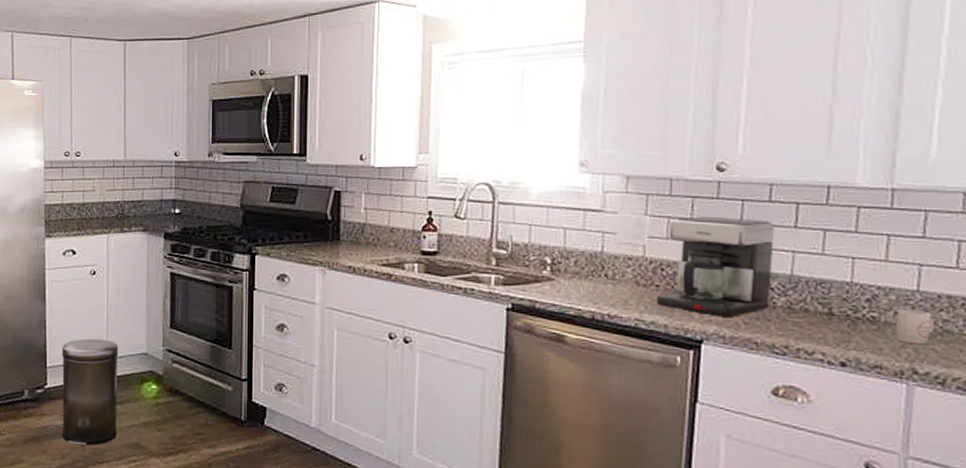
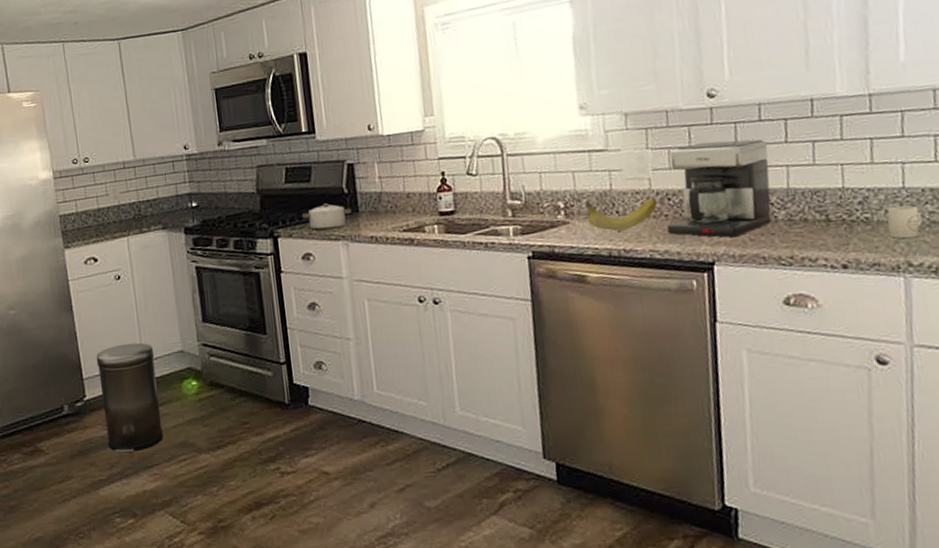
cooking pot: none [283,226,333,254] -> present [302,202,352,231]
fruit: none [573,262,650,295] -> present [585,198,658,232]

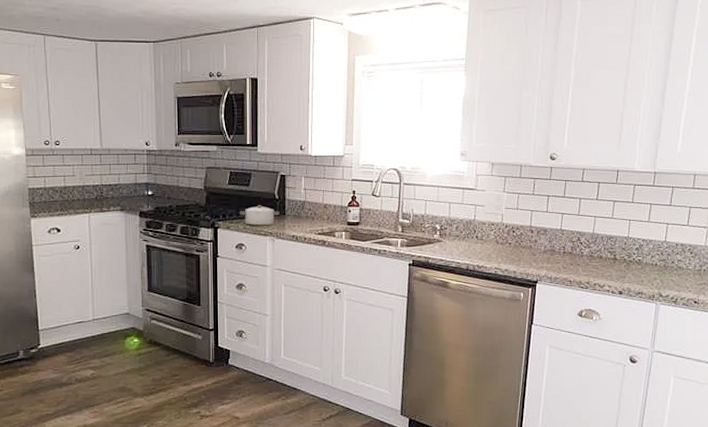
pedal bin: present [96,342,163,454] -> none [52,303,105,393]
fruit: present [585,198,658,232] -> none [455,227,505,251]
coffee maker: present [666,139,772,237] -> none [509,192,584,264]
mug: present [886,205,923,239] -> none [651,253,674,277]

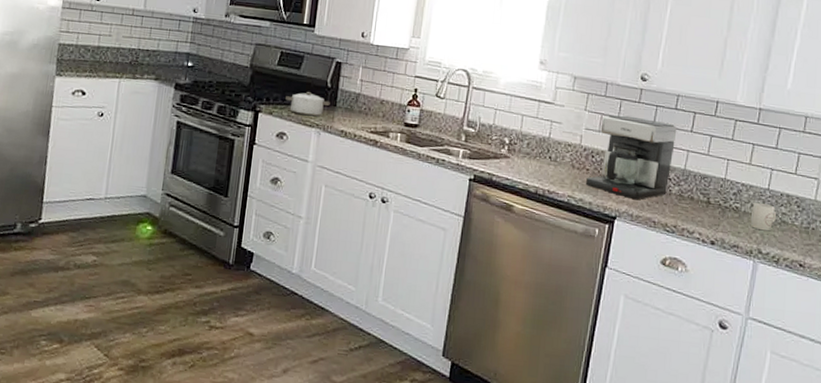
coffee maker: none [509,192,584,264] -> present [585,115,677,200]
mug: none [651,253,674,277] -> present [750,202,777,232]

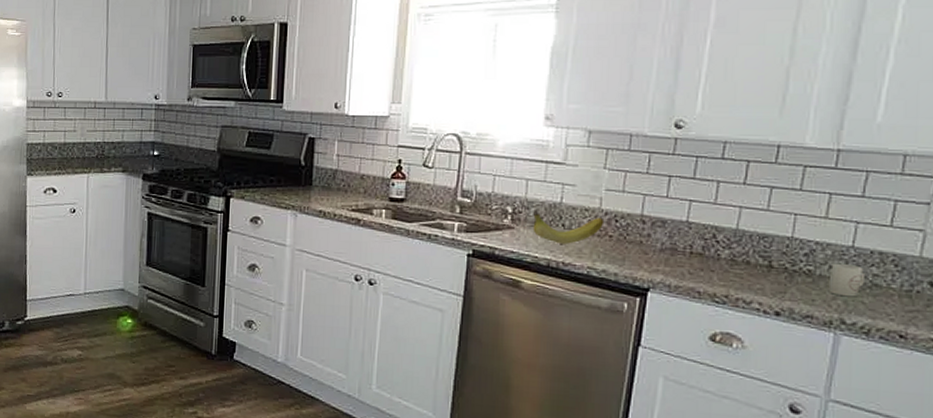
cooking pot: present [285,91,330,117] -> none [257,171,305,198]
fruit: none [525,144,583,175] -> present [533,211,605,244]
coffee maker: present [585,115,677,200] -> none [608,171,725,267]

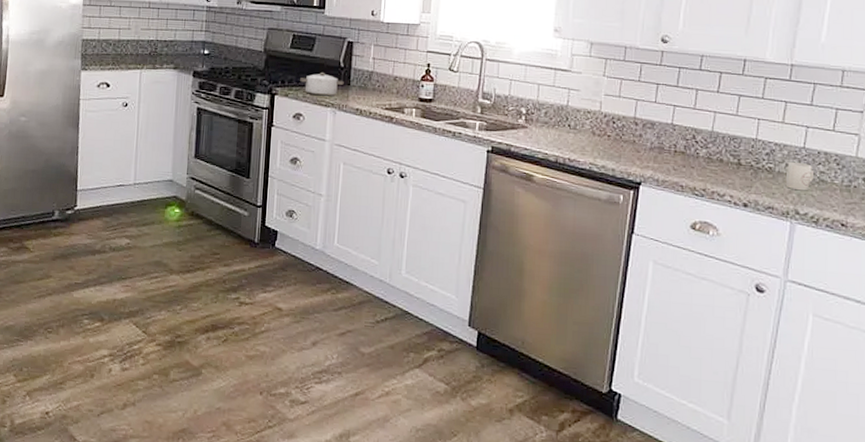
cooking pot: none [257,171,305,198] -> present [300,71,344,97]
fruit: present [533,211,605,244] -> none [543,113,604,143]

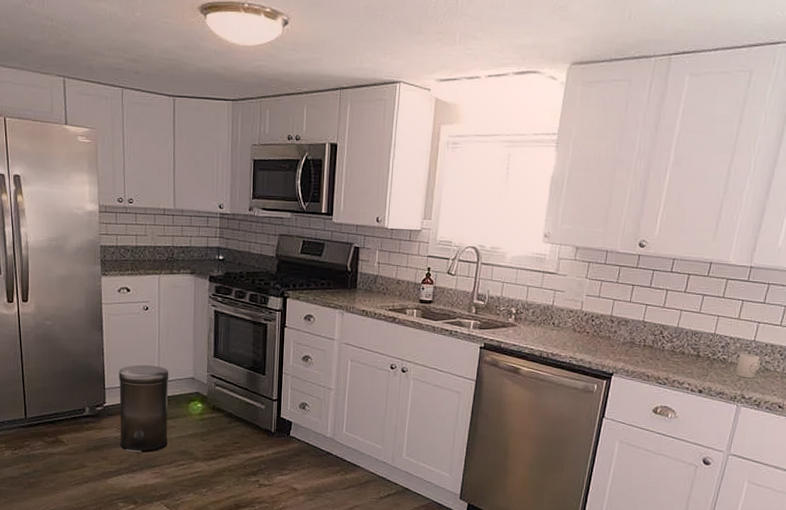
pedal bin: none [89,165,146,263] -> present [118,364,169,453]
cooking pot: present [300,71,344,97] -> none [310,276,351,299]

